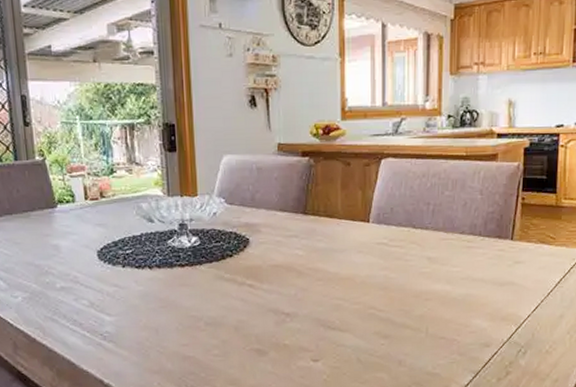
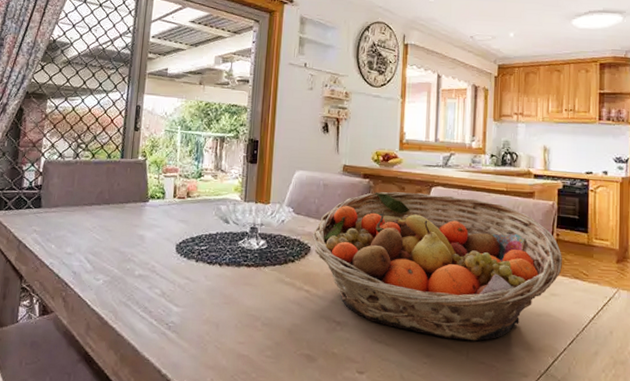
fruit basket: none [250,167,528,318] -> present [312,191,562,342]

